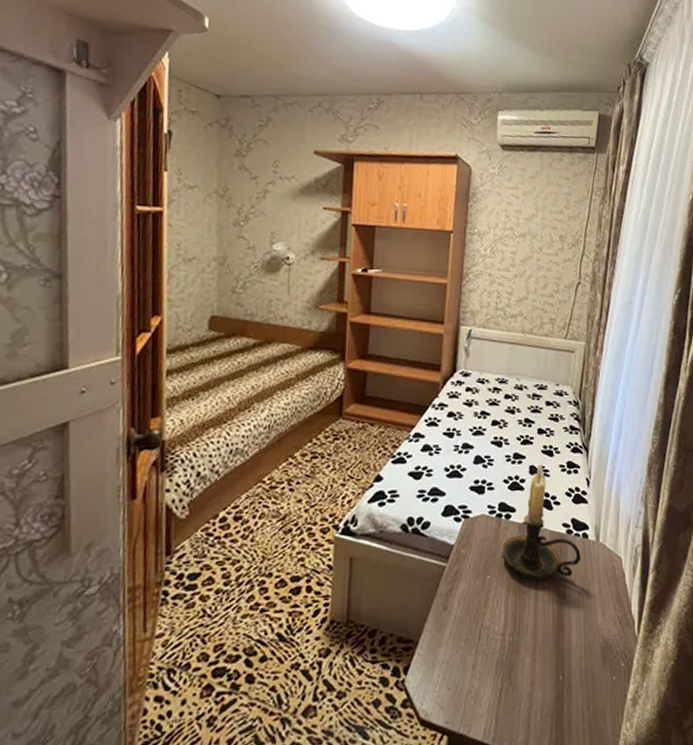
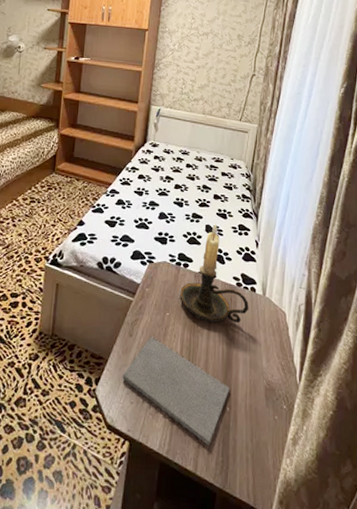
notepad: none [437,606,562,725] -> present [122,337,230,446]

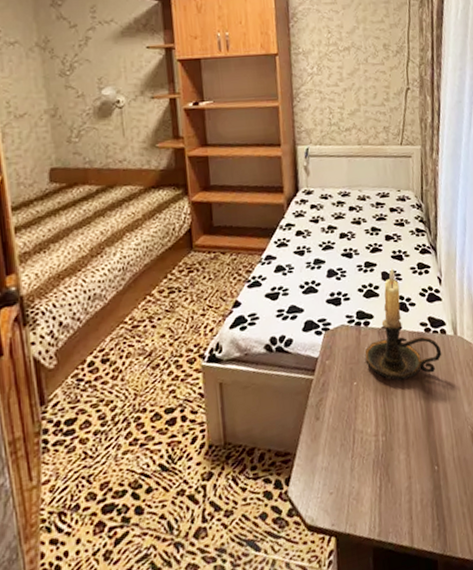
notepad: present [122,337,230,446] -> none [315,413,435,515]

